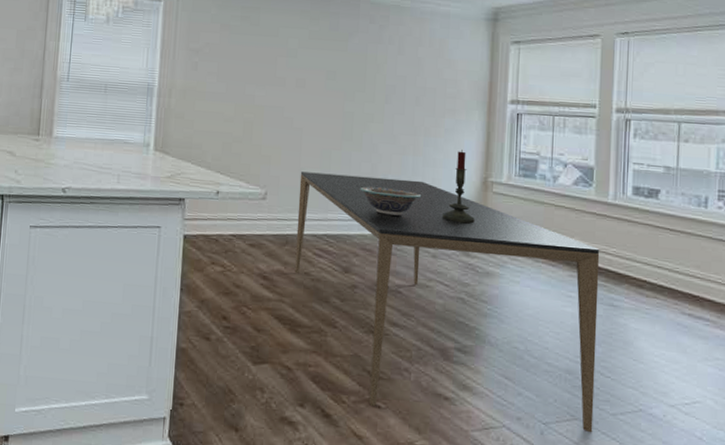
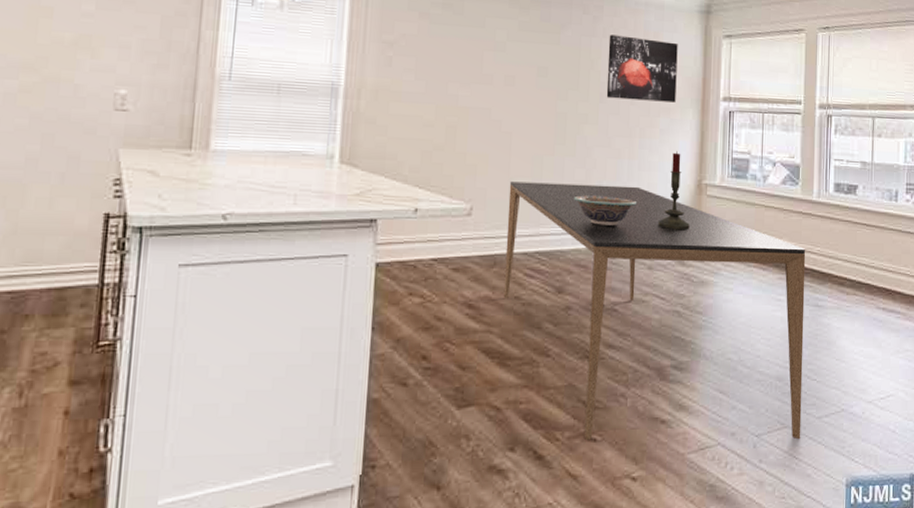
wall art: none [391,42,464,105] -> present [606,34,678,103]

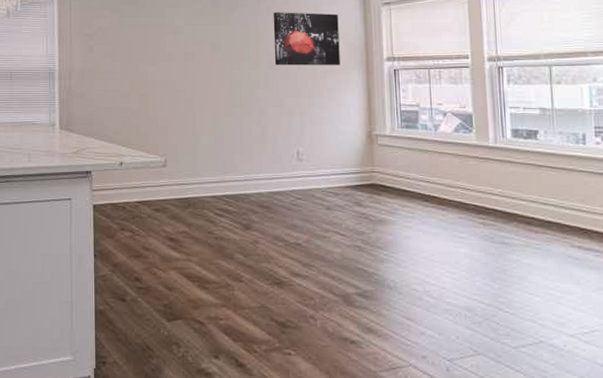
dining table: present [503,181,806,441] -> none [196,138,497,367]
decorative bowl: present [574,195,637,226] -> none [253,148,312,173]
candle: present [658,151,690,231] -> none [333,107,364,176]

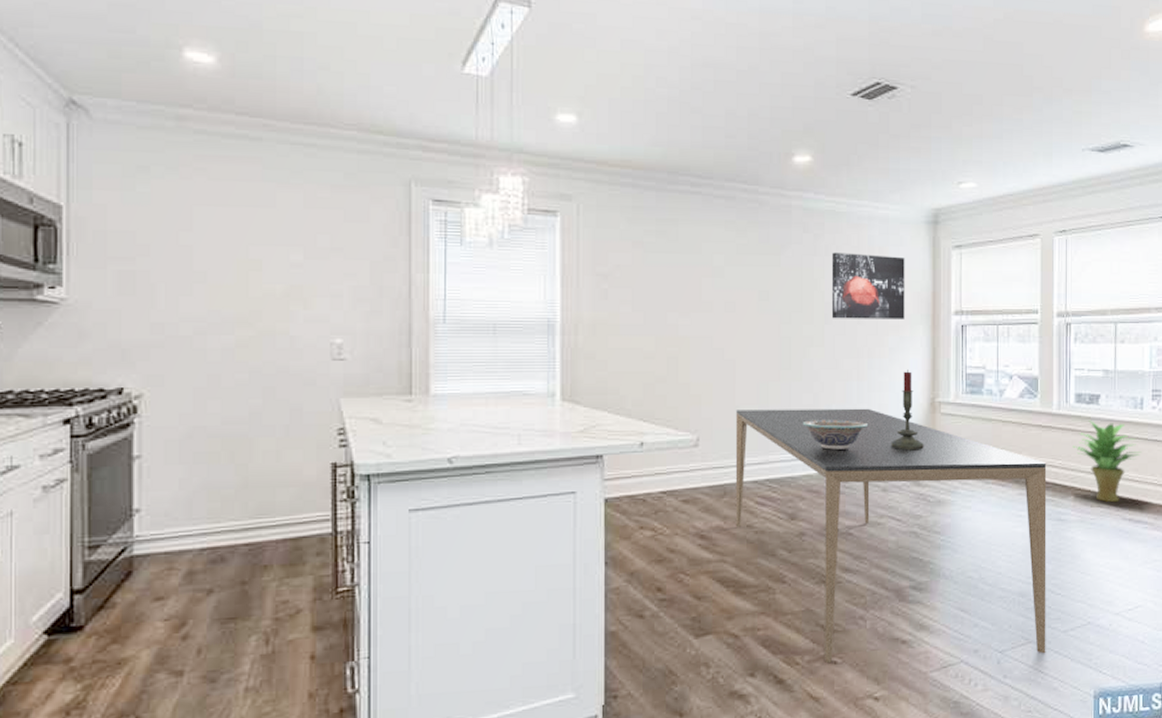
dining table: none [196,138,497,367] -> present [735,408,1047,664]
decorative bowl: none [253,148,312,173] -> present [802,420,869,450]
candle: none [333,107,364,176] -> present [891,370,924,451]
potted plant: none [512,153,588,230] -> present [1072,419,1142,503]

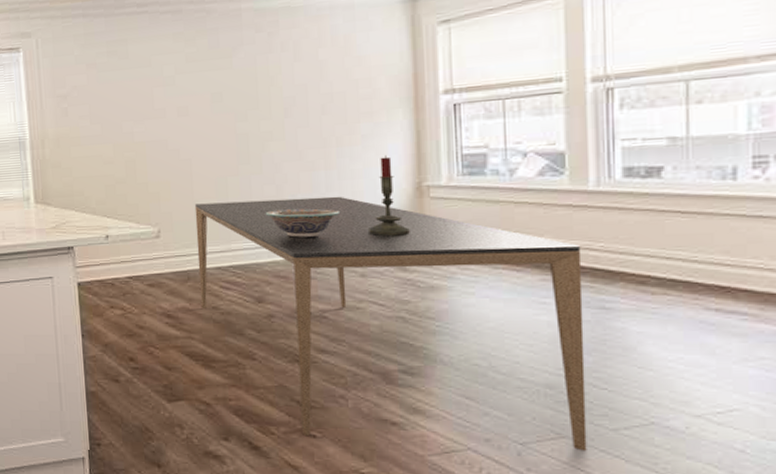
wall art: present [831,252,905,319] -> none [288,41,379,112]
potted plant: present [1072,419,1142,503] -> none [620,195,736,290]

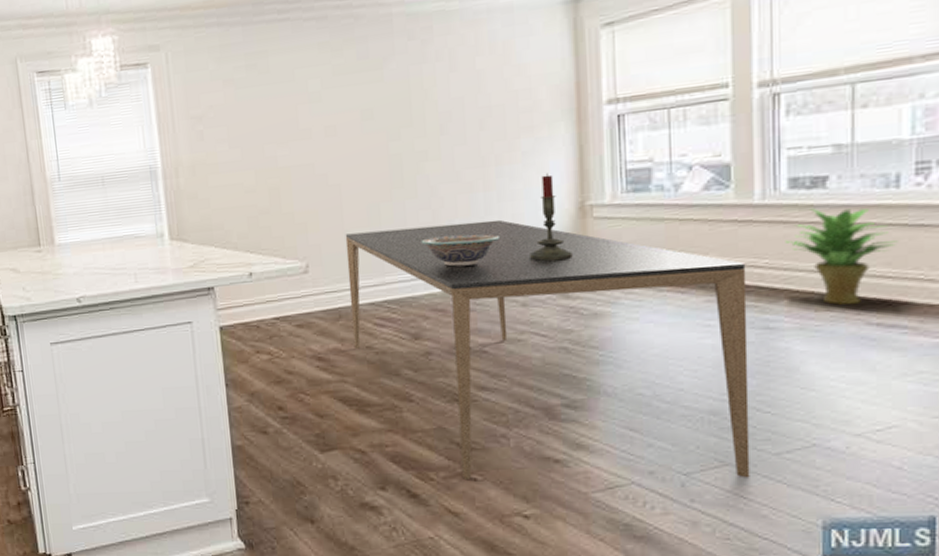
potted plant: none [620,195,736,290] -> present [785,207,898,305]

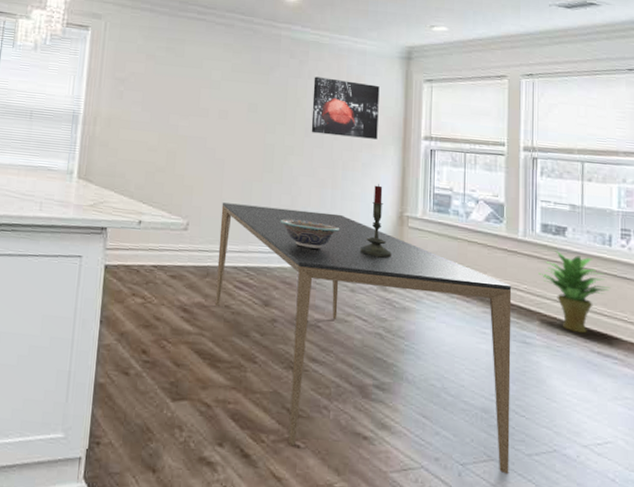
wall art: none [443,48,540,129] -> present [311,77,380,140]

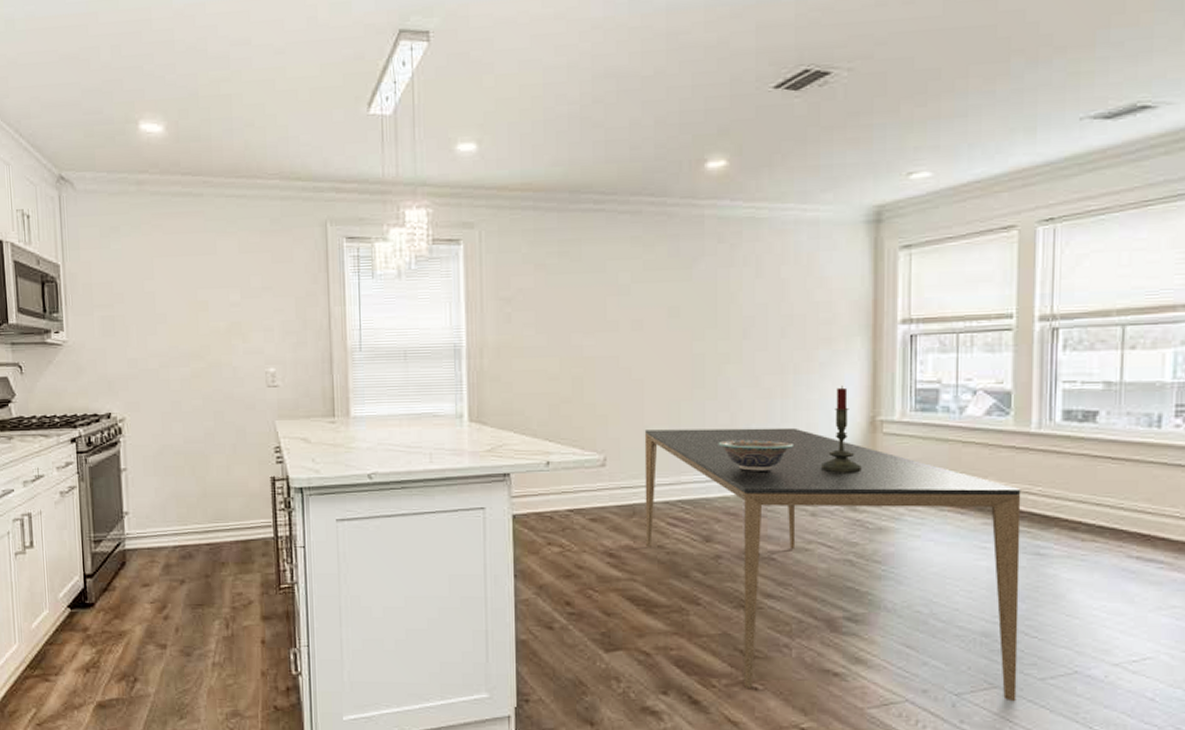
wall art: present [311,77,380,140] -> none [751,261,839,334]
potted plant: present [538,250,611,334] -> none [1058,440,1158,537]

